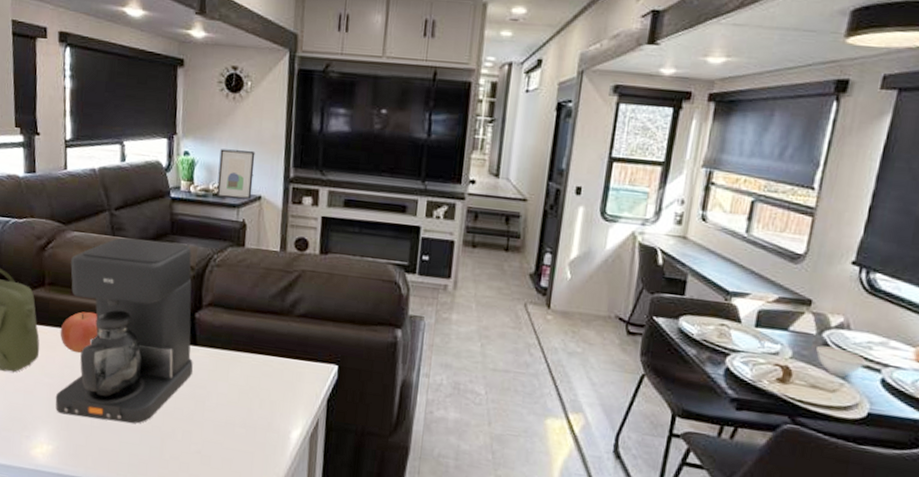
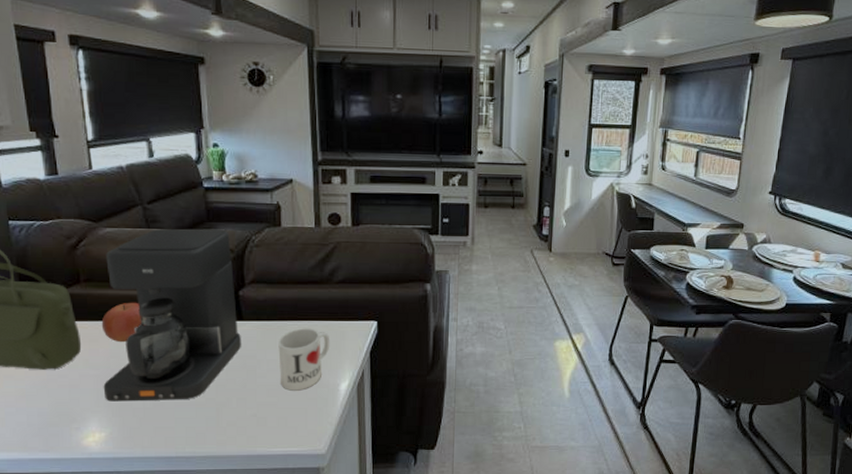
picture frame: present [216,149,256,200] -> none [249,138,283,184]
mug: none [229,362,285,433] -> present [278,328,330,391]
bowl: present [815,345,865,378] -> none [748,257,782,280]

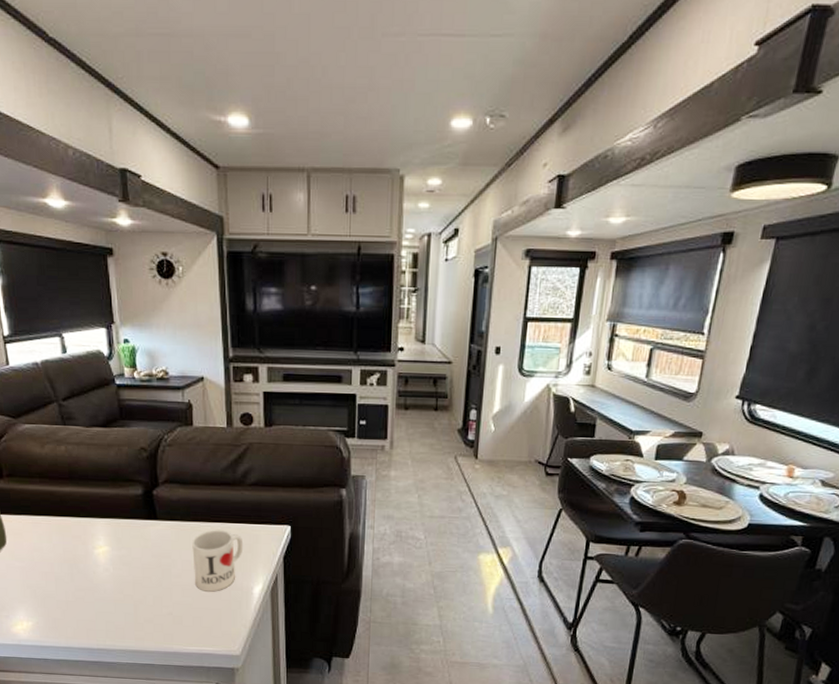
fruit: present [101,302,141,342] -> none [24,498,61,536]
coffee maker: present [103,228,241,402] -> none [26,426,156,595]

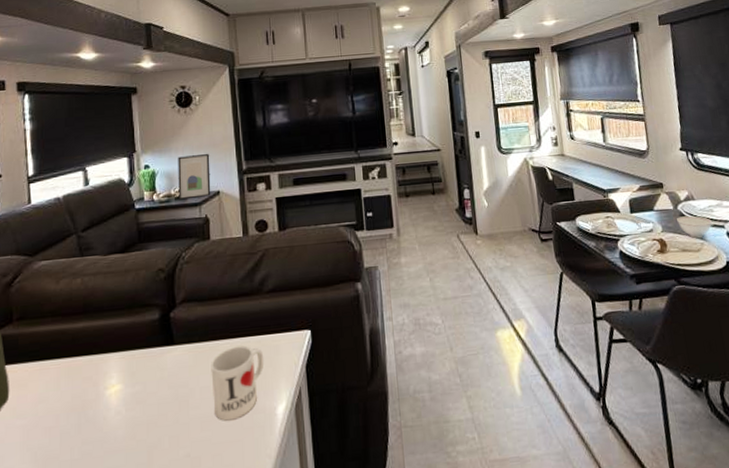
picture frame: none [159,334,194,382] -> present [178,153,211,200]
bowl: none [705,471,747,497] -> present [676,215,712,239]

